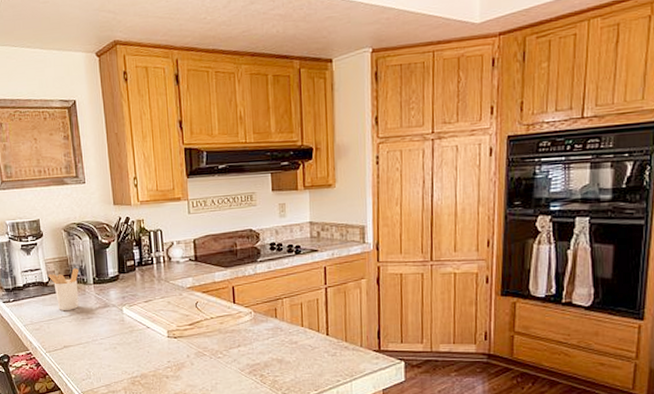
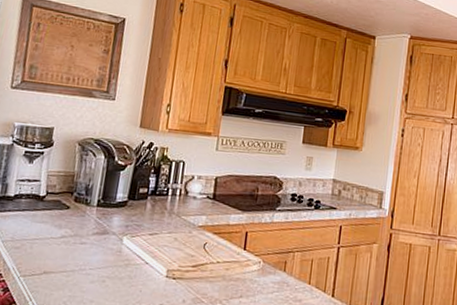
utensil holder: present [48,268,79,310] -> none [47,186,84,232]

